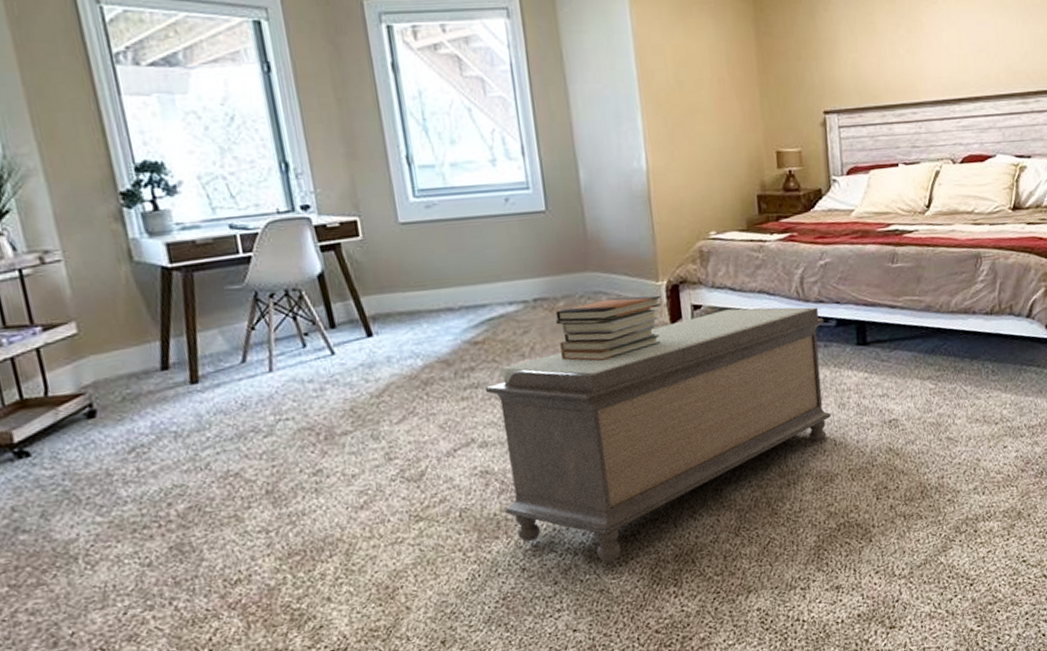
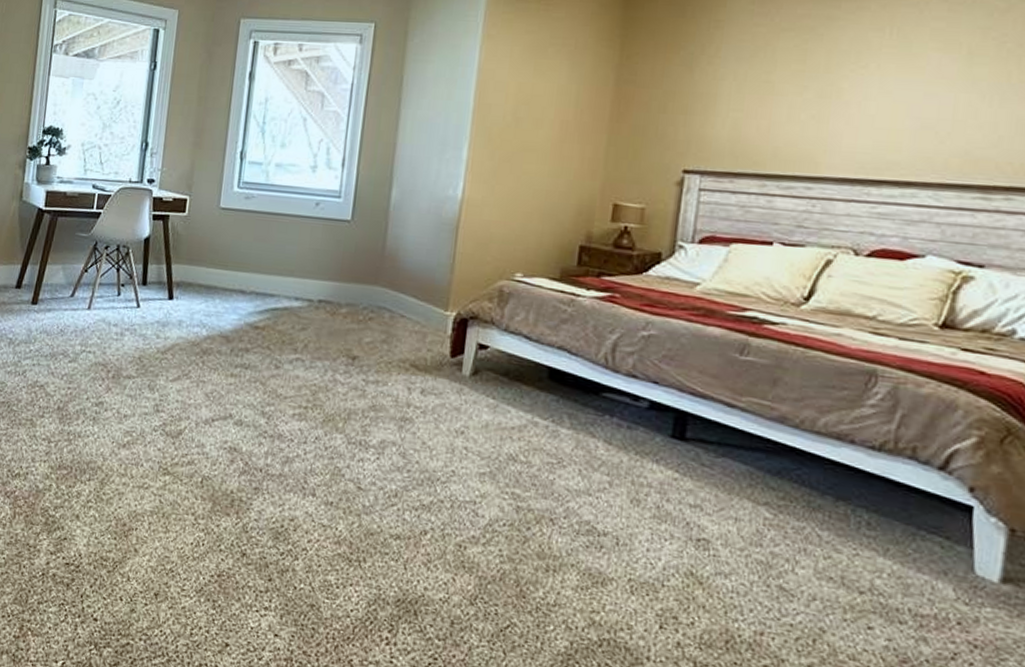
bench: present [484,307,832,562] -> none [240,355,633,580]
book stack: present [555,295,662,361] -> none [331,315,447,376]

